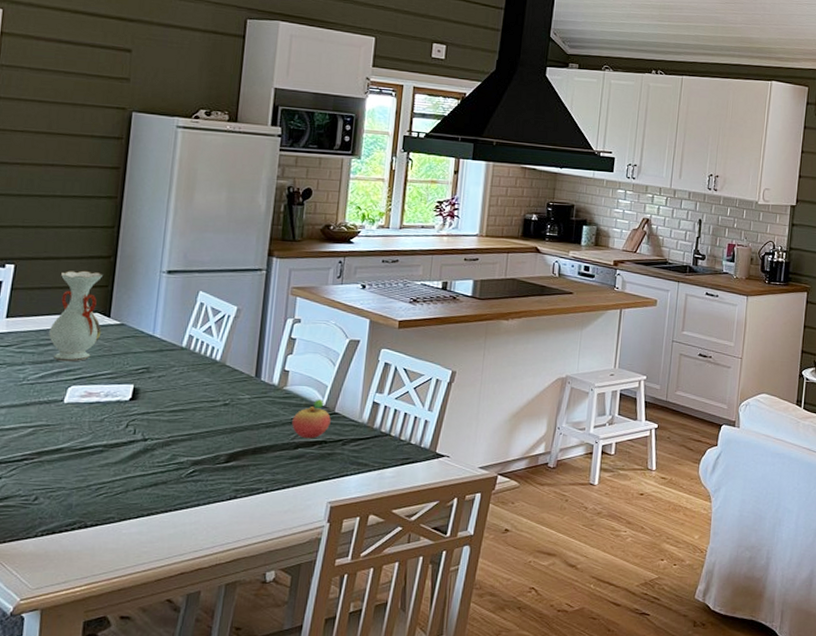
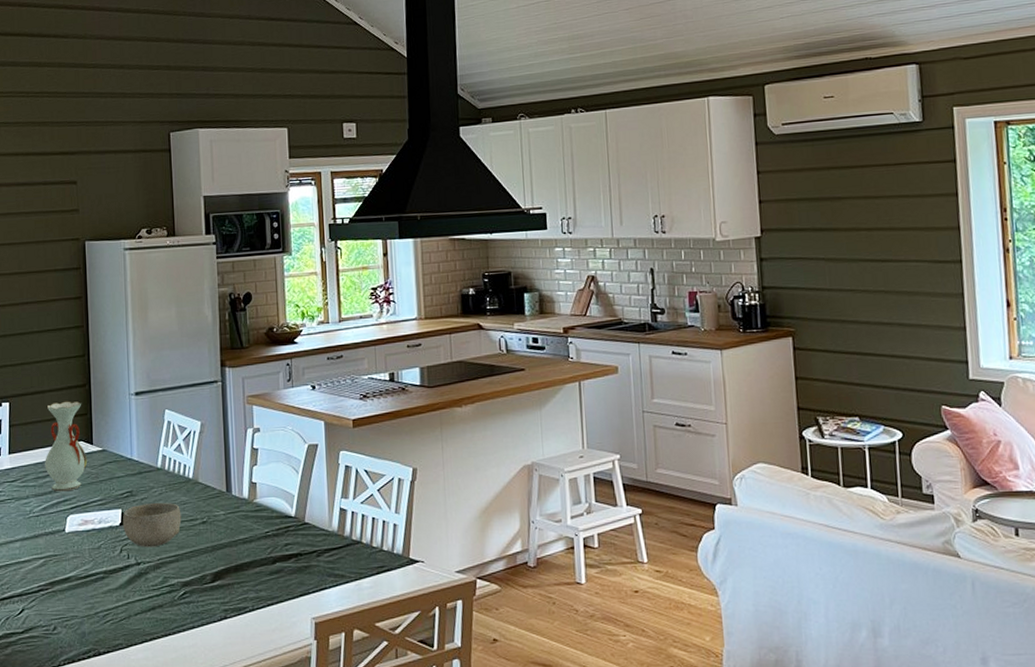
bowl: none [133,381,202,425] -> present [123,502,182,548]
fruit: present [292,399,331,439] -> none [266,510,303,552]

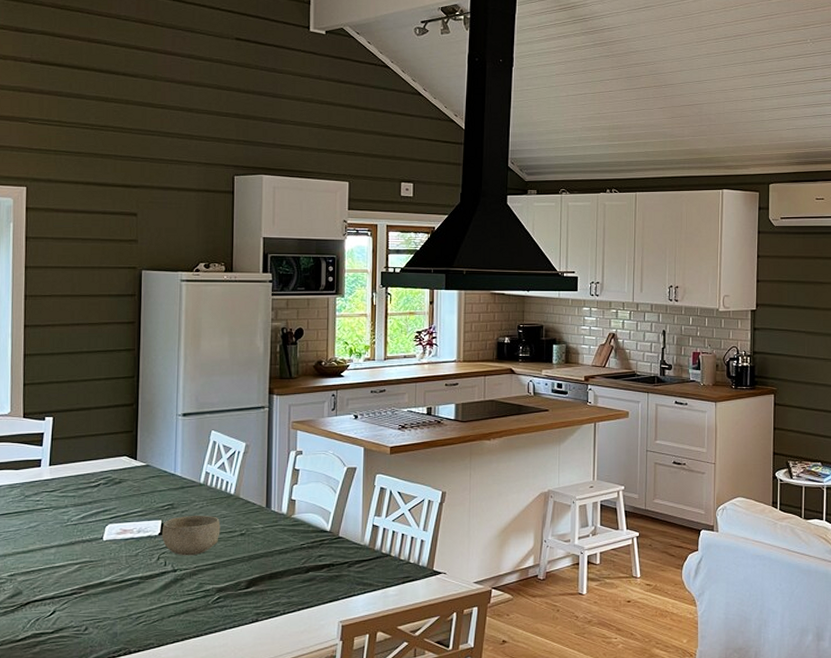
vase: present [45,401,88,492] -> none [86,418,131,503]

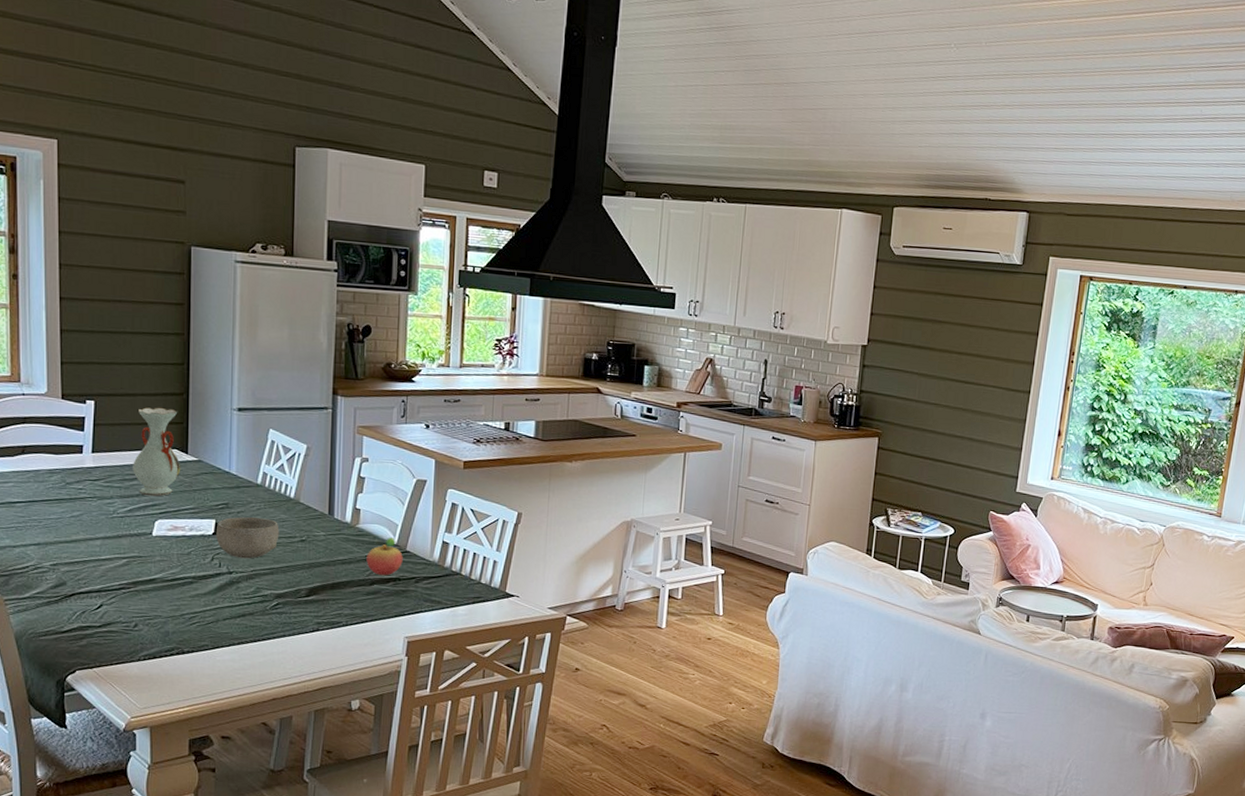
vase: none [86,418,131,503] -> present [133,407,181,497]
fruit: none [302,525,336,563] -> present [366,538,403,576]

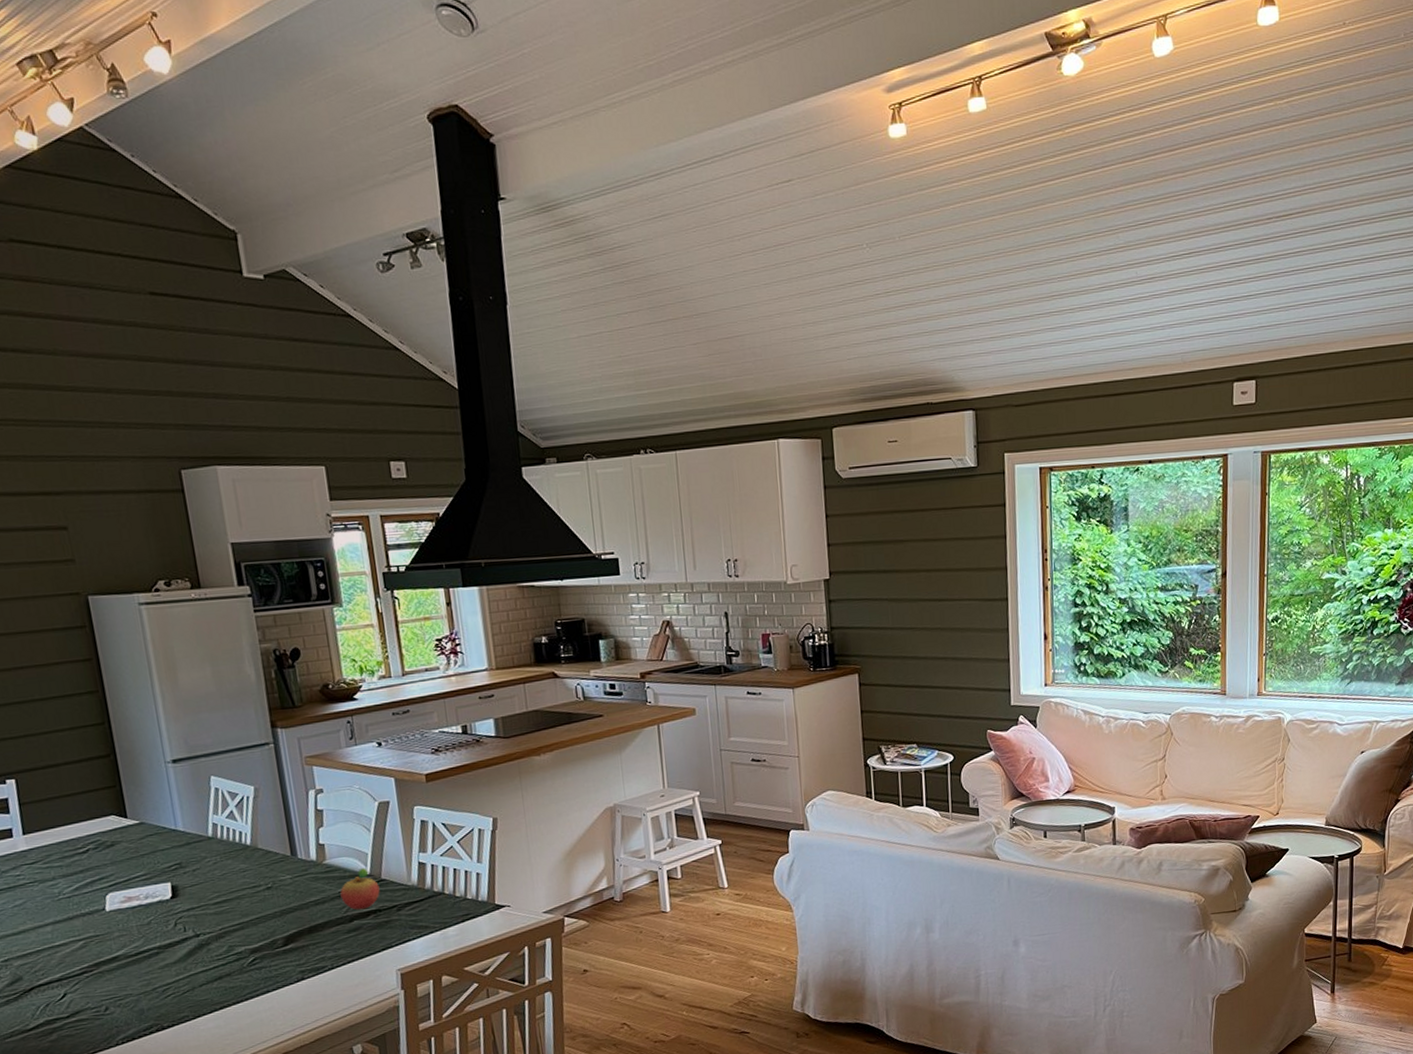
vase: present [133,407,181,497] -> none [64,773,124,871]
bowl: present [216,516,279,559] -> none [173,871,243,919]

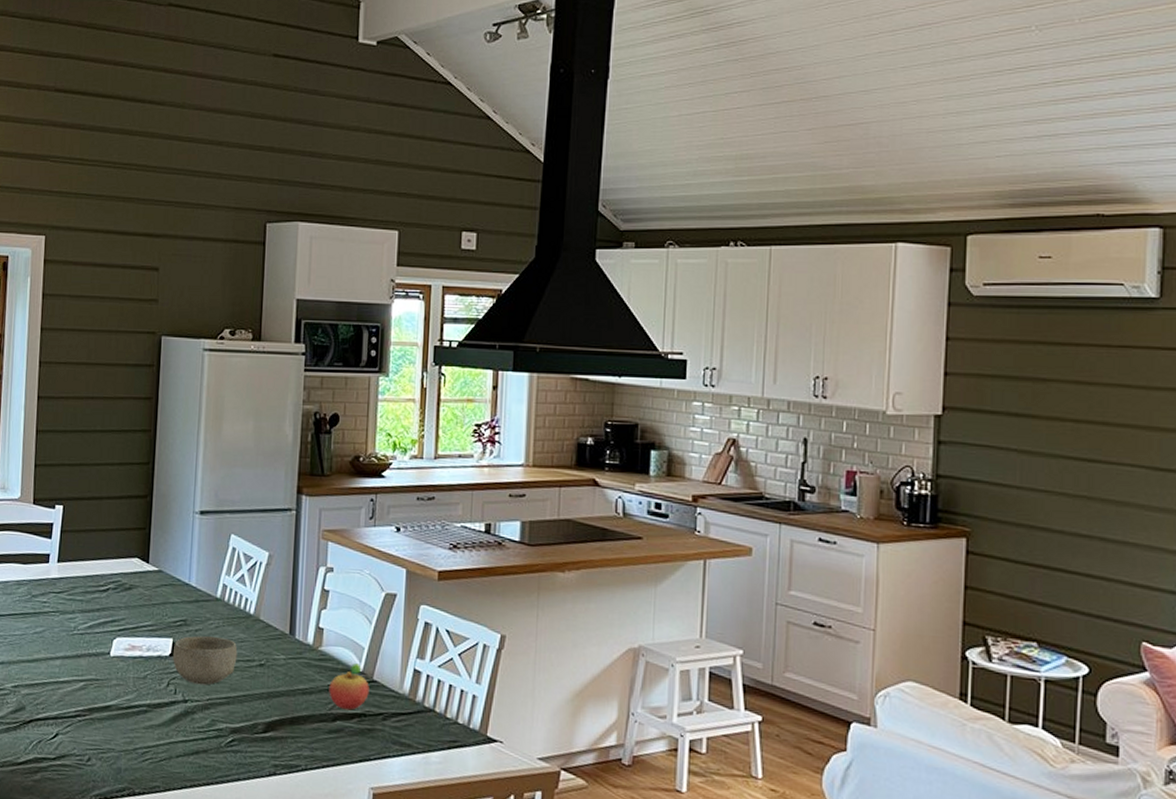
bowl: none [173,871,243,919] -> present [173,635,238,685]

